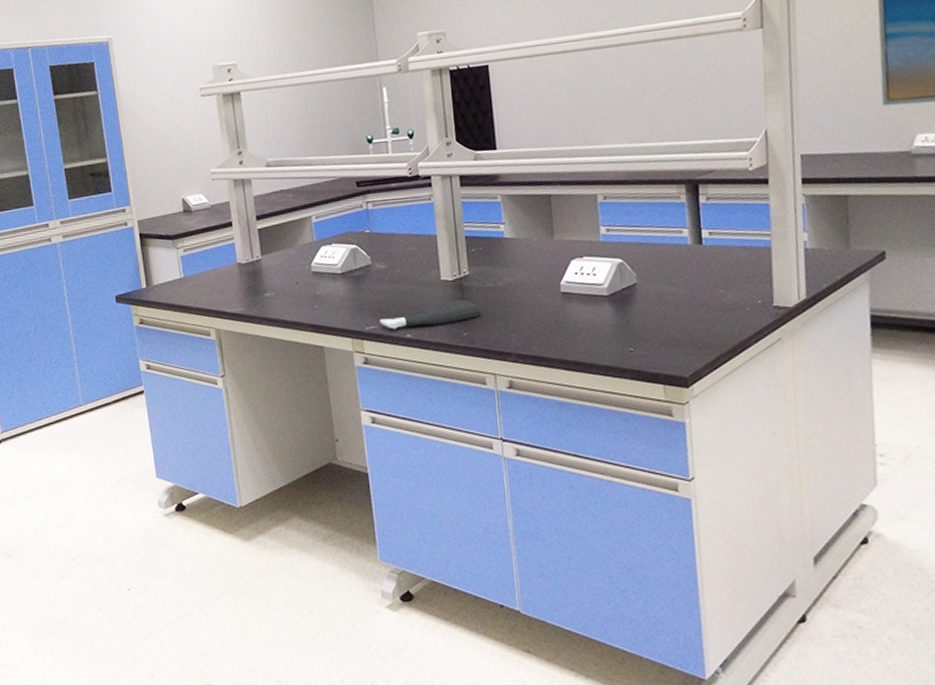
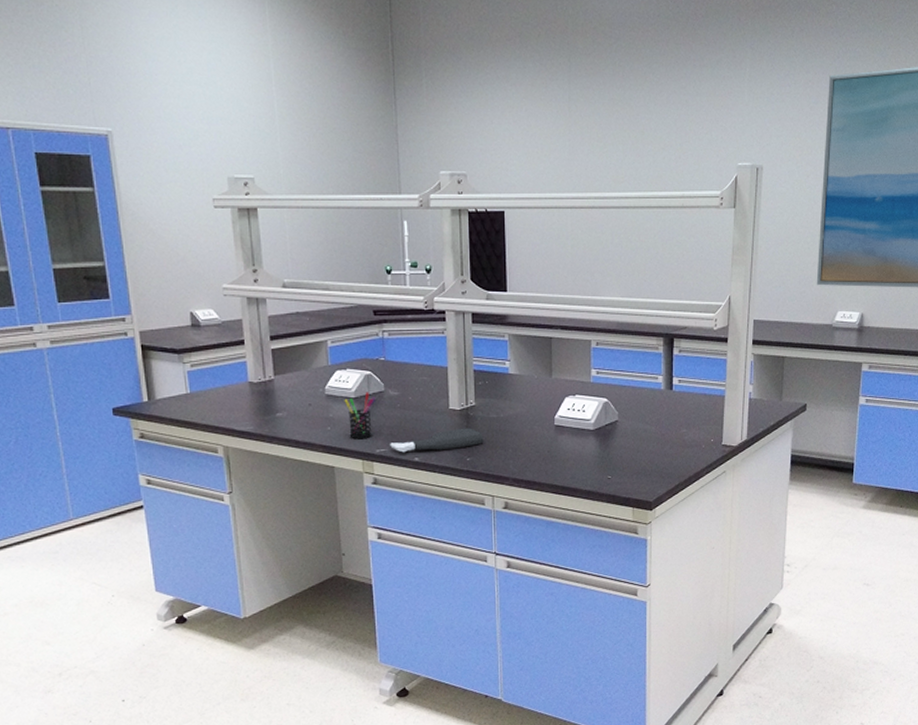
pen holder: none [330,266,363,316] -> present [344,392,376,438]

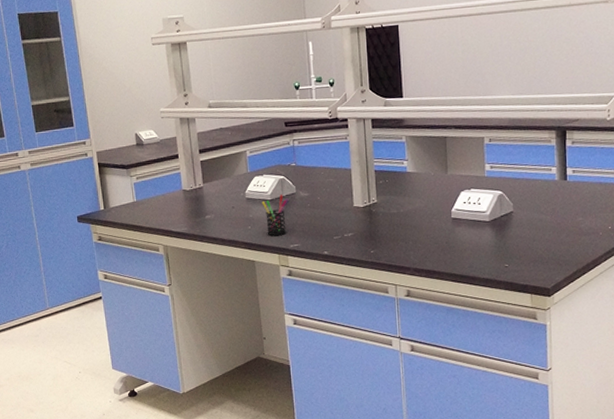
spray bottle: present [390,428,484,453] -> none [302,223,386,247]

